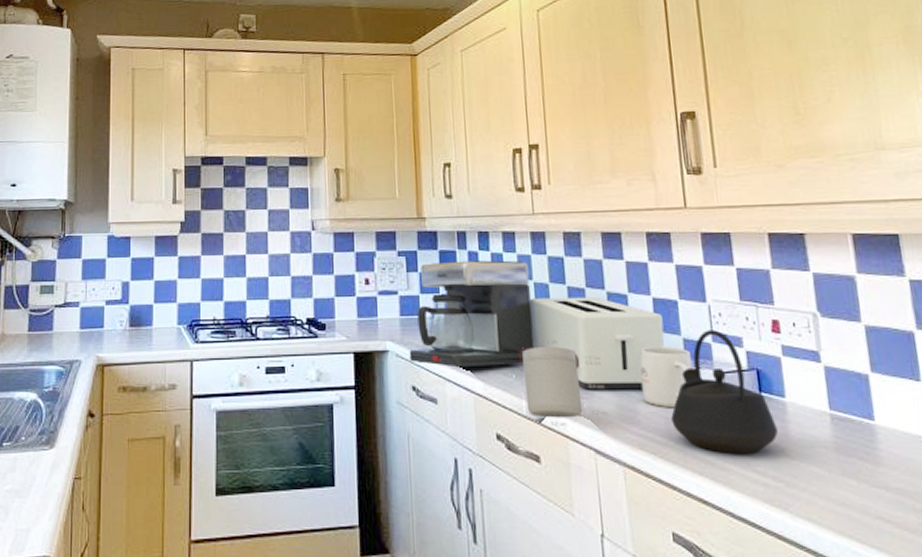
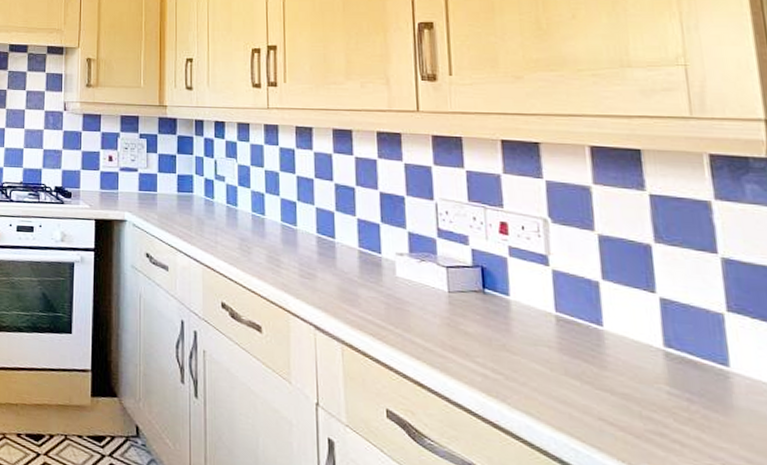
coffee maker: present [409,260,534,368] -> none [145,146,262,243]
canister: present [504,340,609,426] -> none [232,222,330,302]
toaster: present [529,297,665,390] -> none [259,184,390,276]
mug: present [639,346,693,408] -> none [362,236,417,296]
kettle: present [671,330,778,455] -> none [392,226,500,346]

